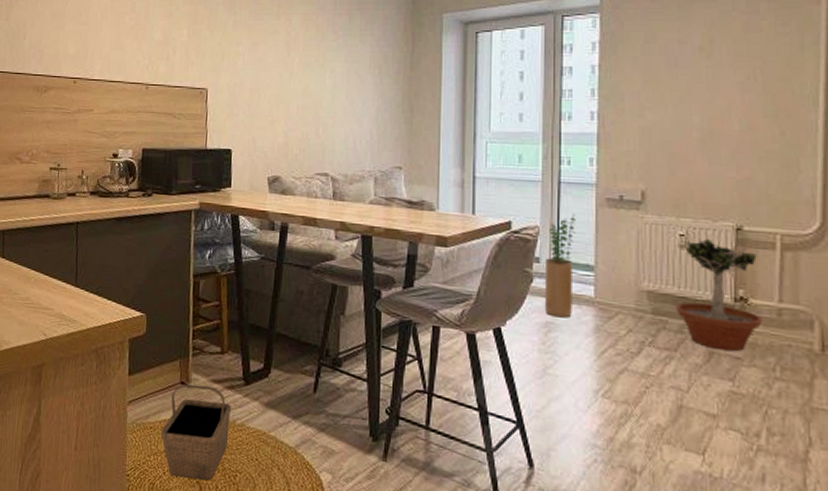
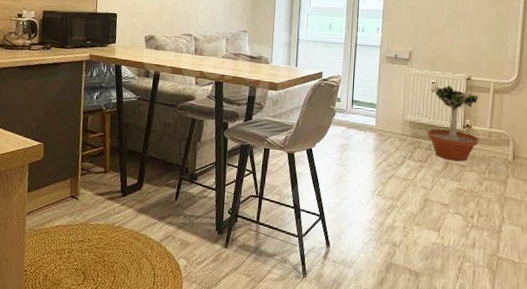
basket: present [160,383,232,481] -> none [53,197,112,271]
vase: present [544,214,575,318] -> none [342,67,366,141]

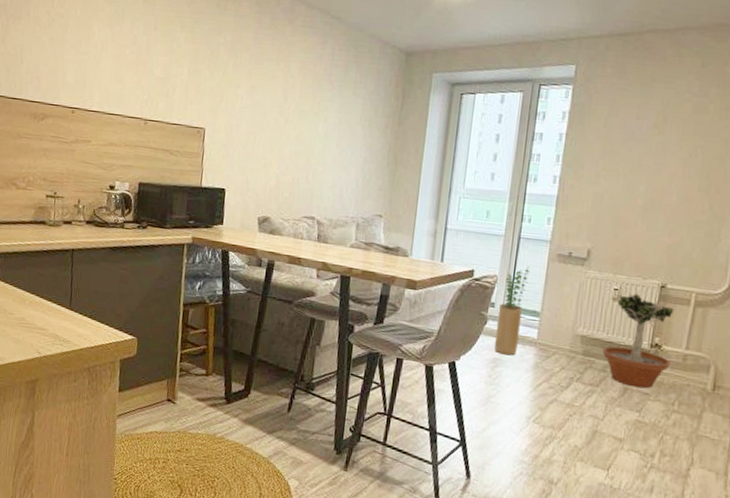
vase: none [342,67,366,141] -> present [493,266,530,356]

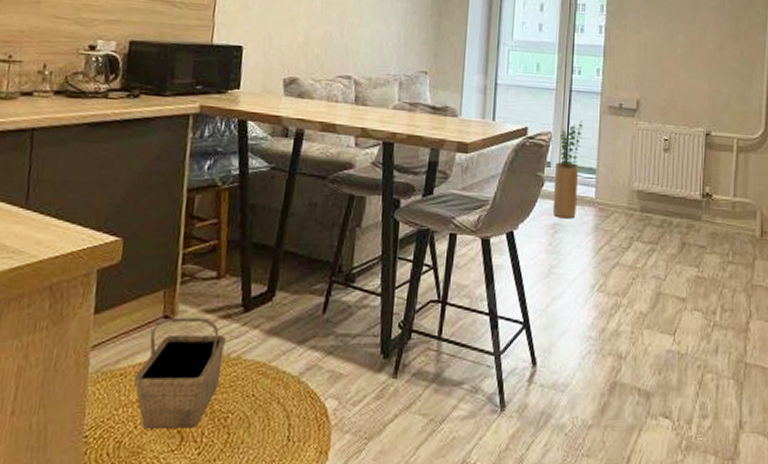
basket: none [146,401,214,485] -> present [133,317,227,428]
potted tree: present [602,293,674,389] -> none [658,140,722,242]

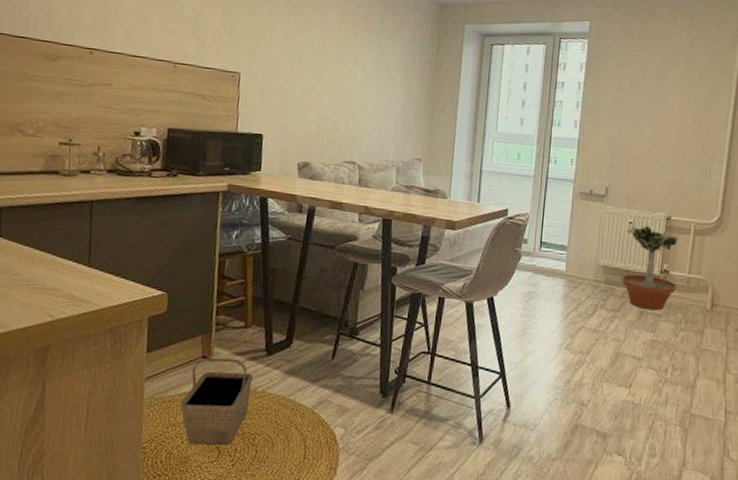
vase: present [552,120,583,219] -> none [527,204,557,288]
potted tree: none [658,140,722,242] -> present [621,224,678,311]

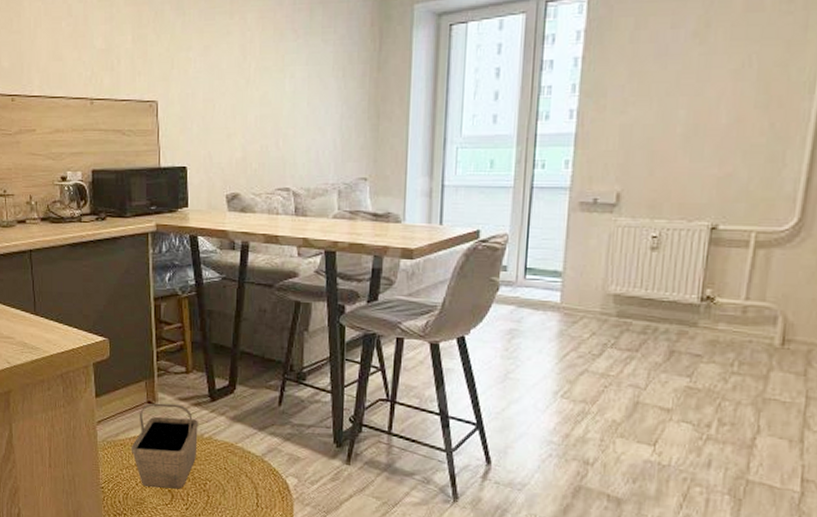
potted tree: present [621,224,678,311] -> none [640,234,729,350]

